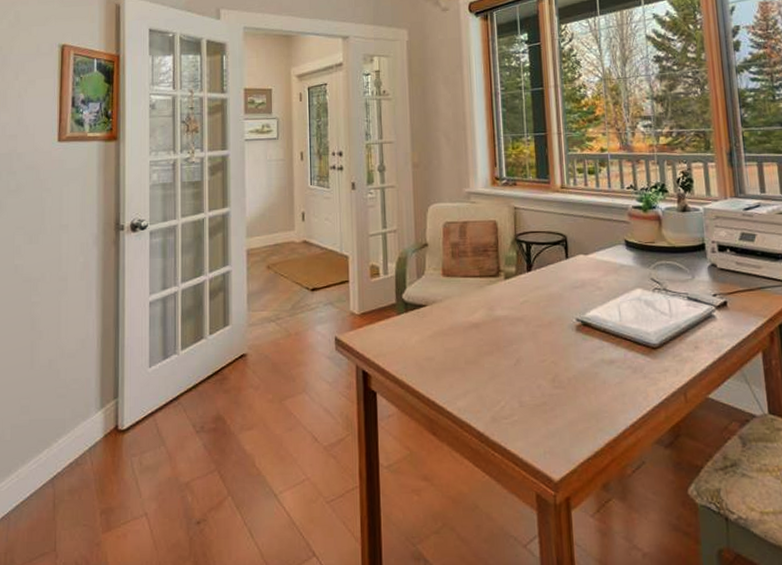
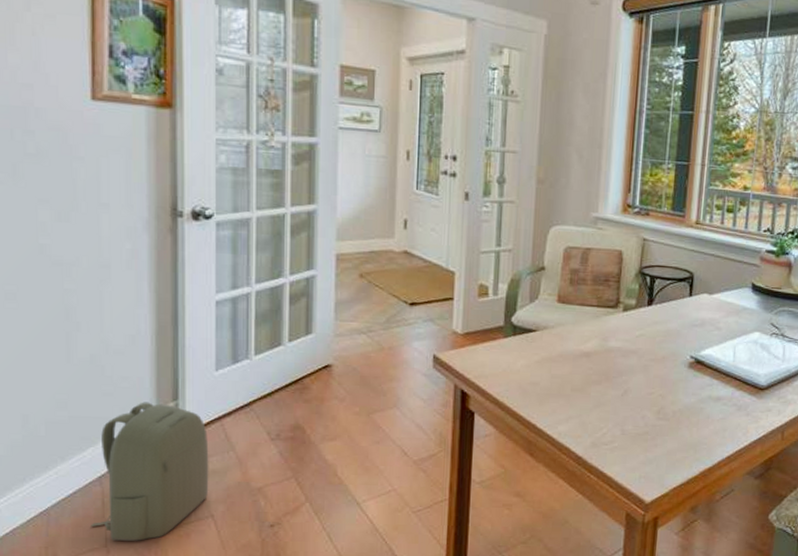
backpack: none [43,401,143,544] -> present [91,402,209,541]

